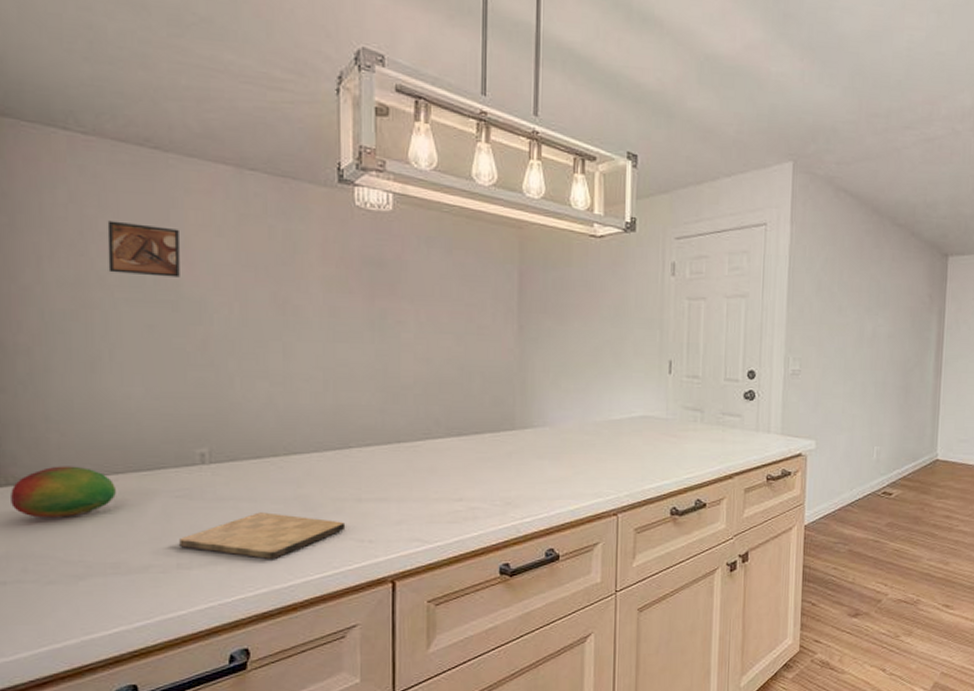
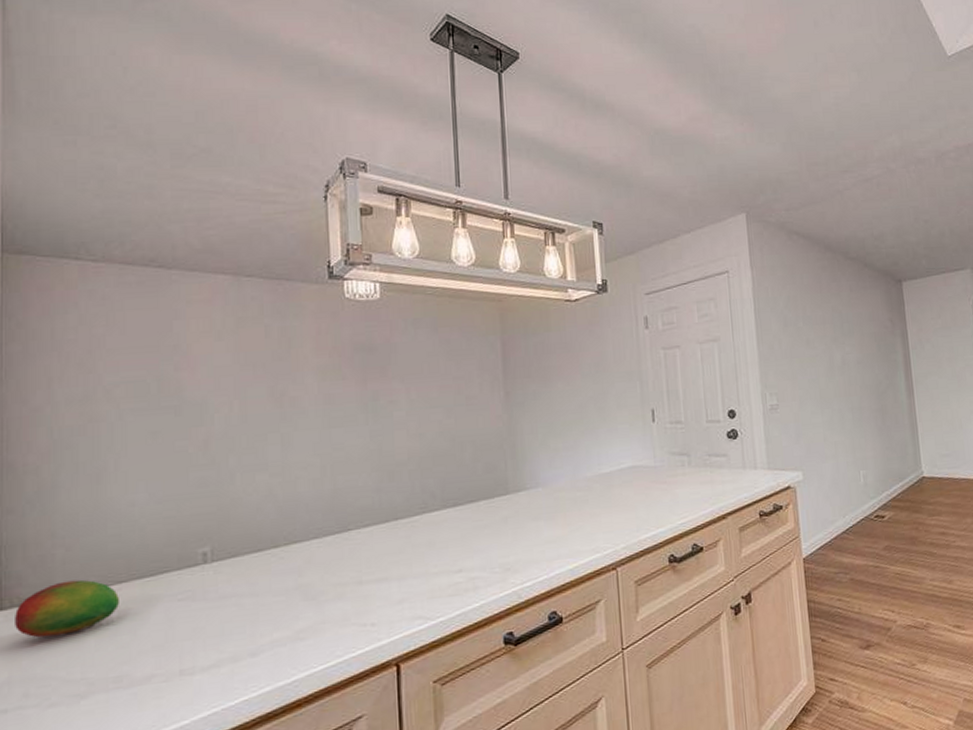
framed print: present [107,220,180,277] -> none [114,337,182,386]
cutting board: present [179,512,346,560] -> none [182,605,348,656]

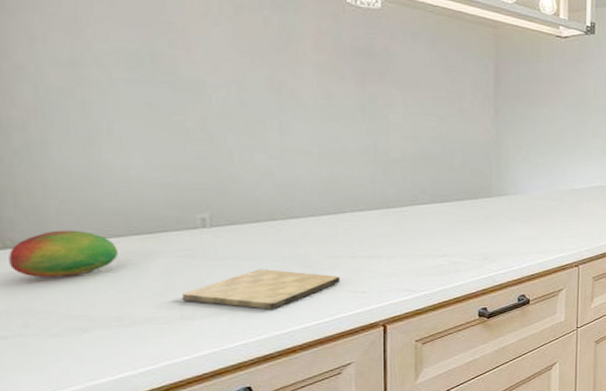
cutting board: none [182,605,348,656] -> present [182,269,341,310]

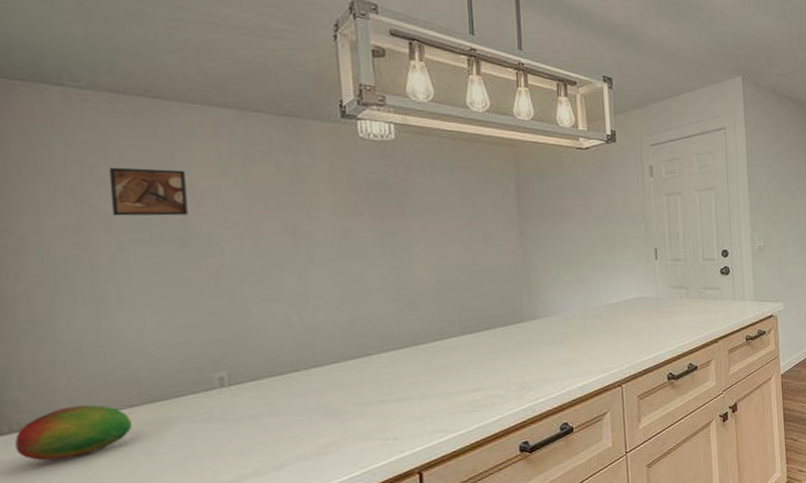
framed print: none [102,6,178,61] -> present [108,167,188,216]
cutting board: present [182,269,341,310] -> none [202,423,371,470]

